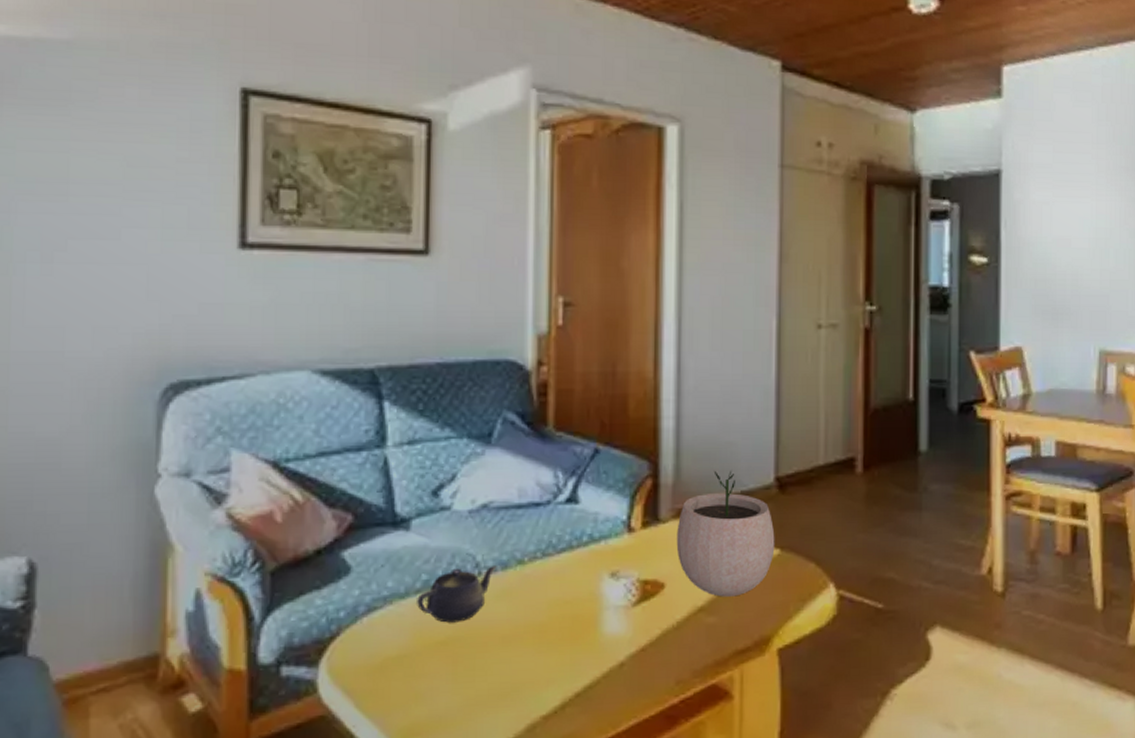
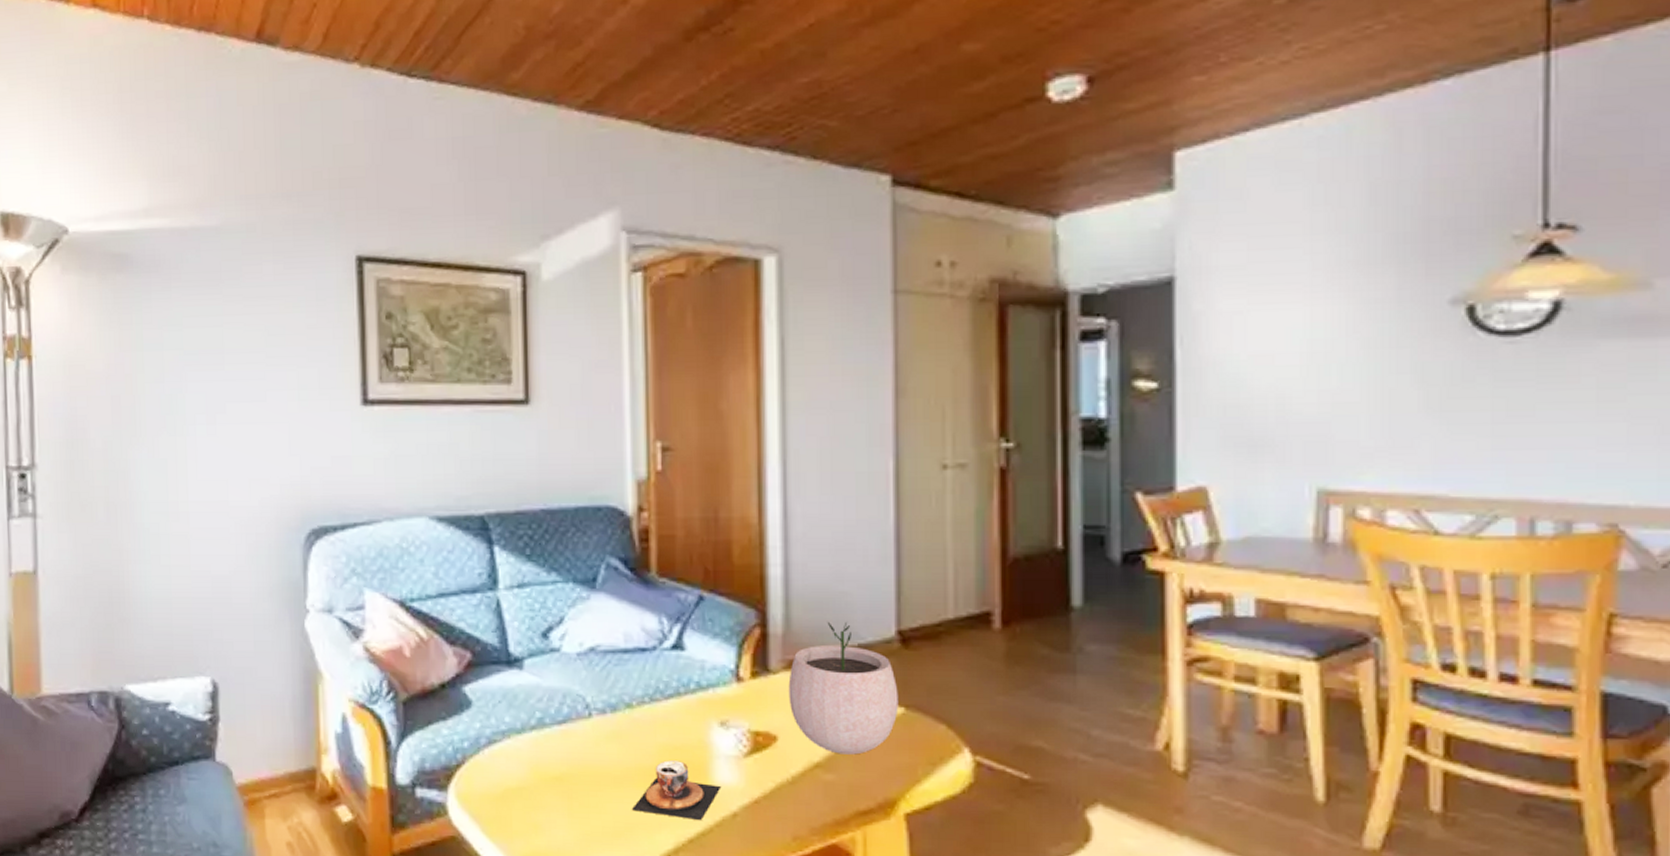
teapot: present [417,565,497,623] -> none [532,708,606,760]
teacup: none [520,615,610,674] -> present [632,760,722,821]

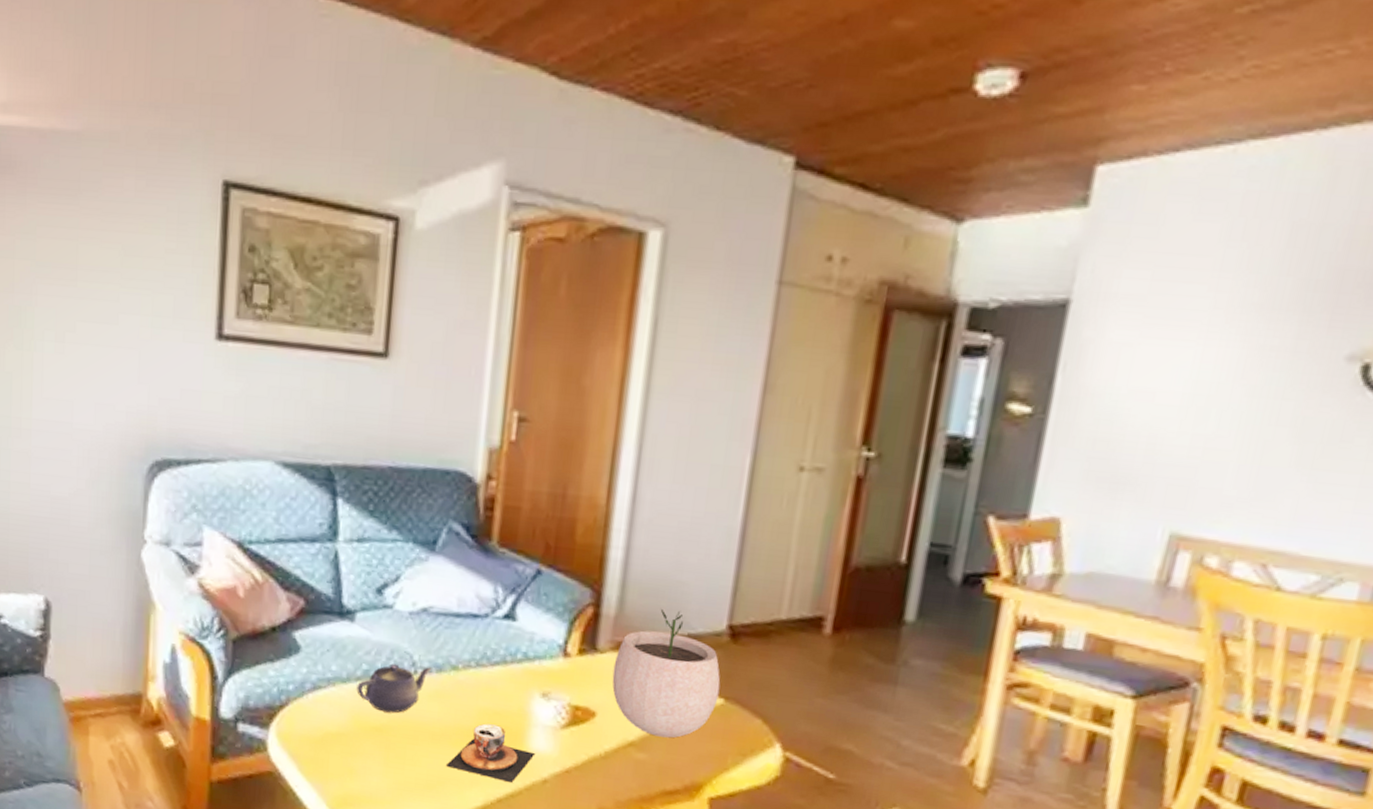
teapot: none [532,708,606,760] -> present [356,663,432,713]

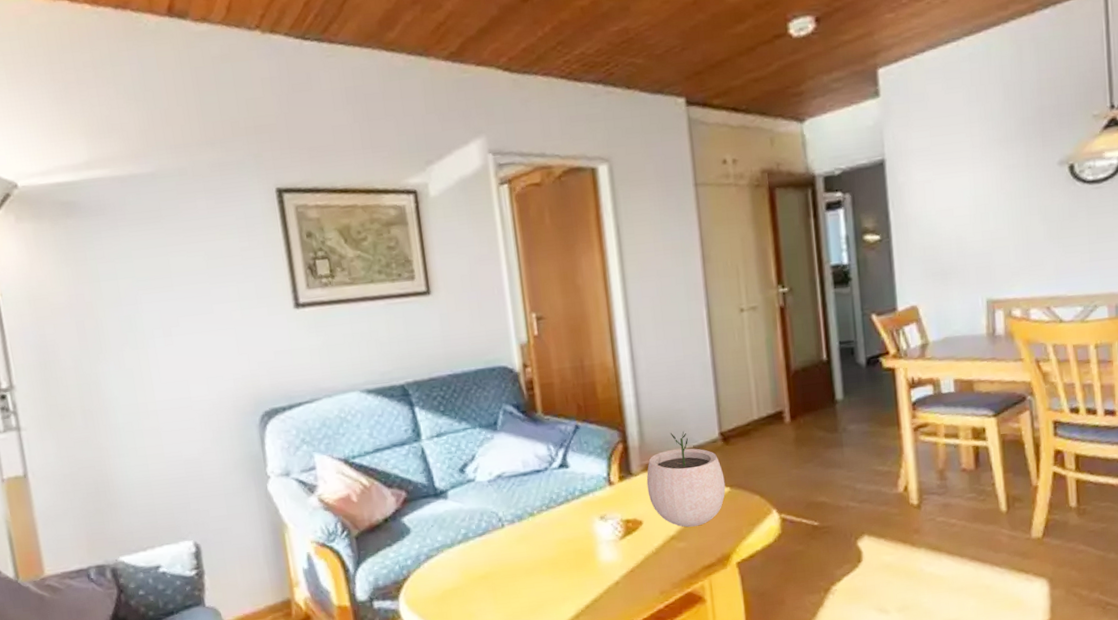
teapot: present [356,663,432,713] -> none [460,519,515,563]
teacup: present [447,723,536,784] -> none [542,550,606,592]

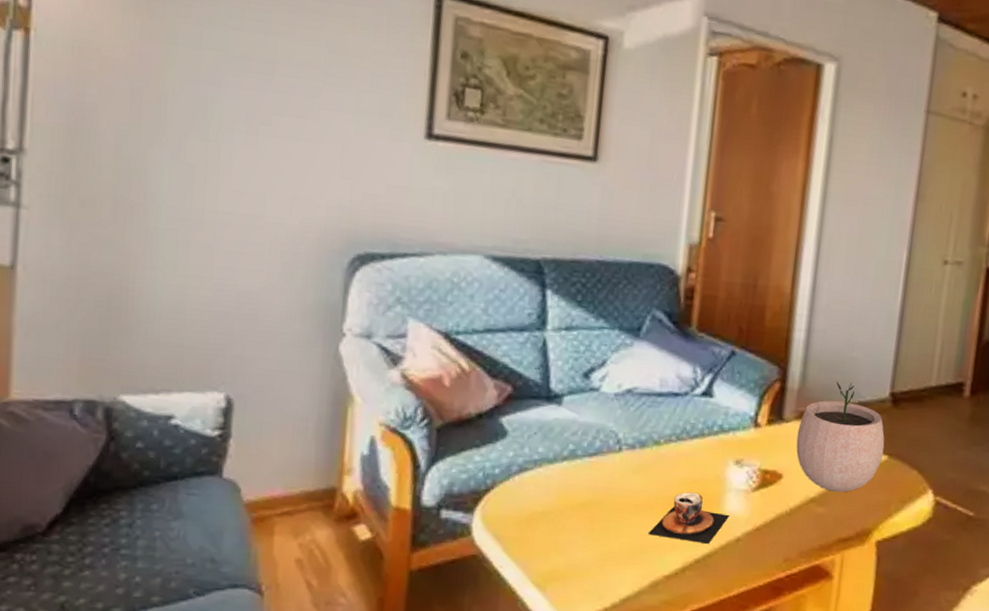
teacup: none [542,550,606,592] -> present [649,492,730,545]

